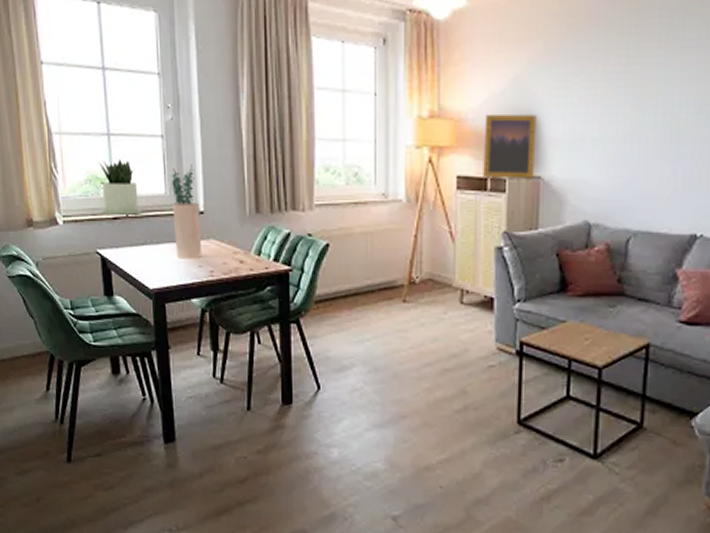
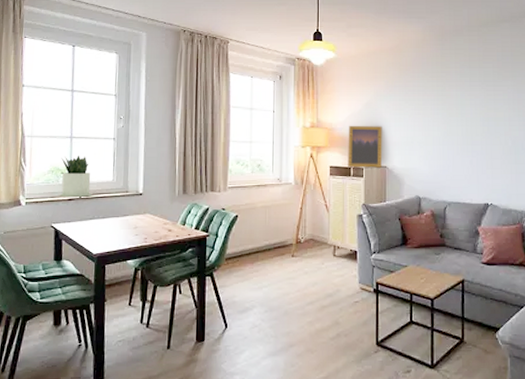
vase: present [171,165,203,259] -> none [117,159,140,230]

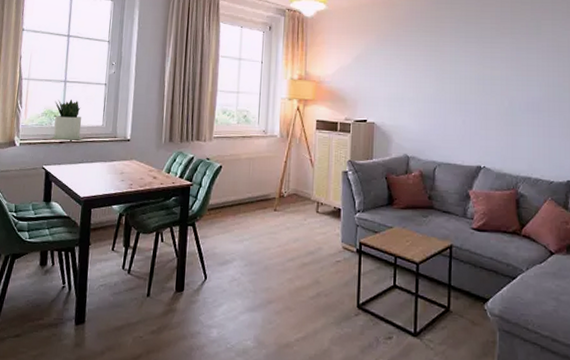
picture frame: present [348,125,383,168] -> none [335,79,372,124]

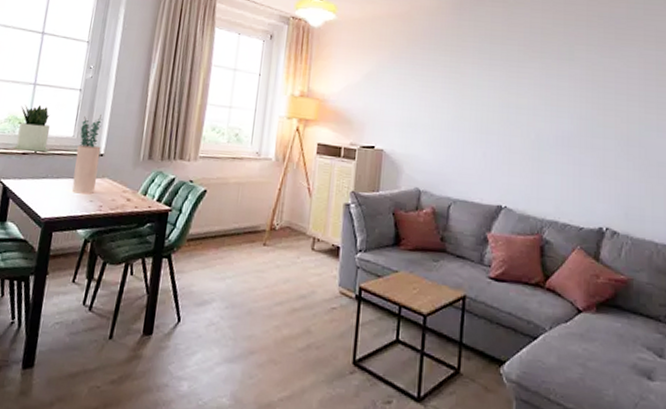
vase: none [104,105,128,175] -> present [71,115,102,195]

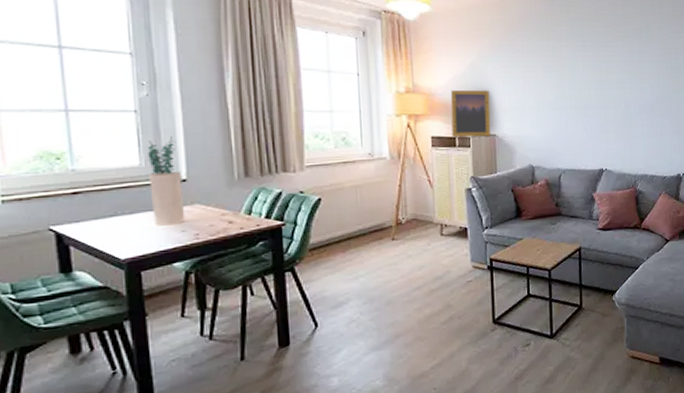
planter: present [13,104,51,153] -> none [53,135,110,192]
picture frame: none [338,98,383,151] -> present [450,89,491,138]

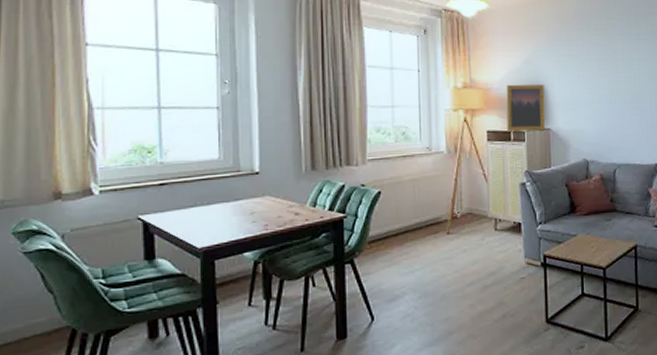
vase: present [147,137,186,226] -> none [226,131,257,217]

